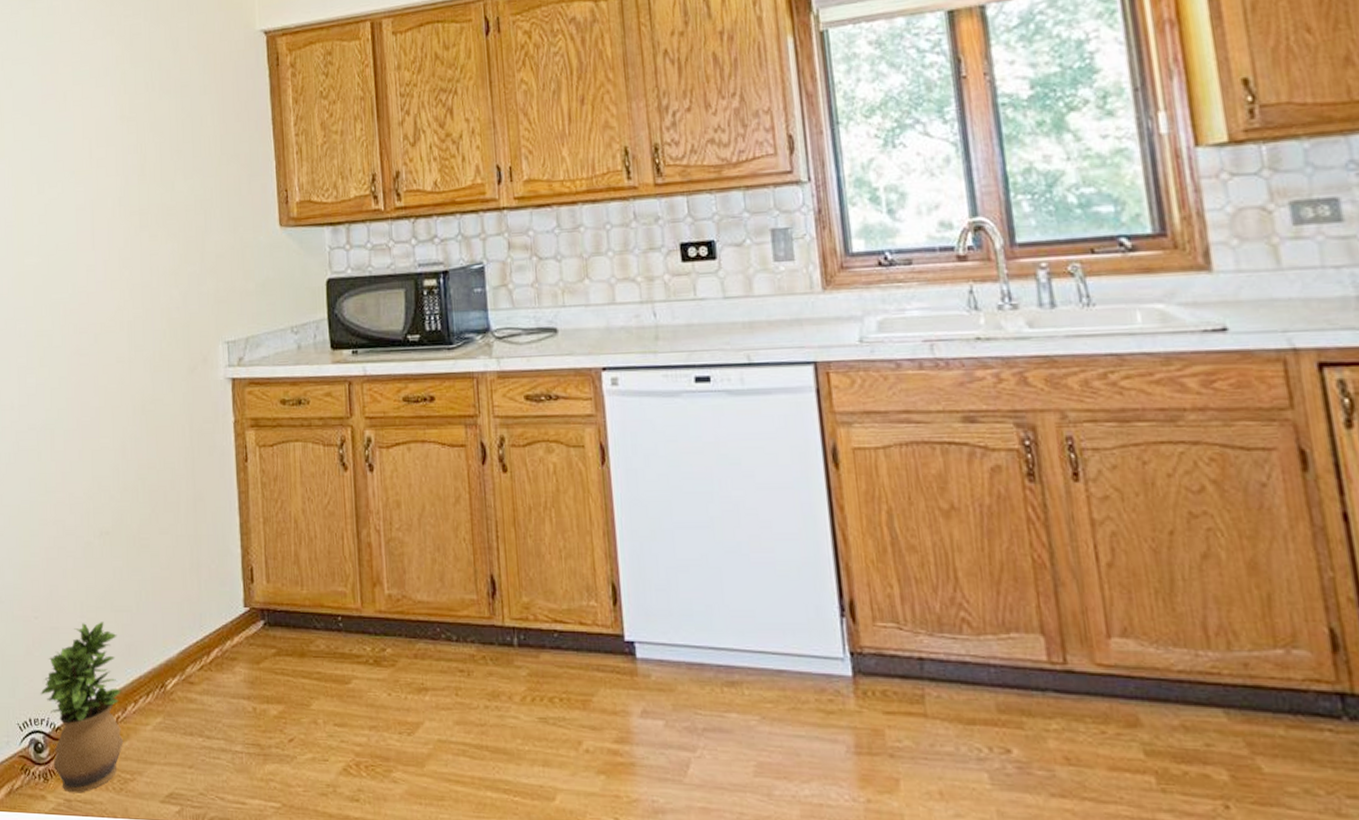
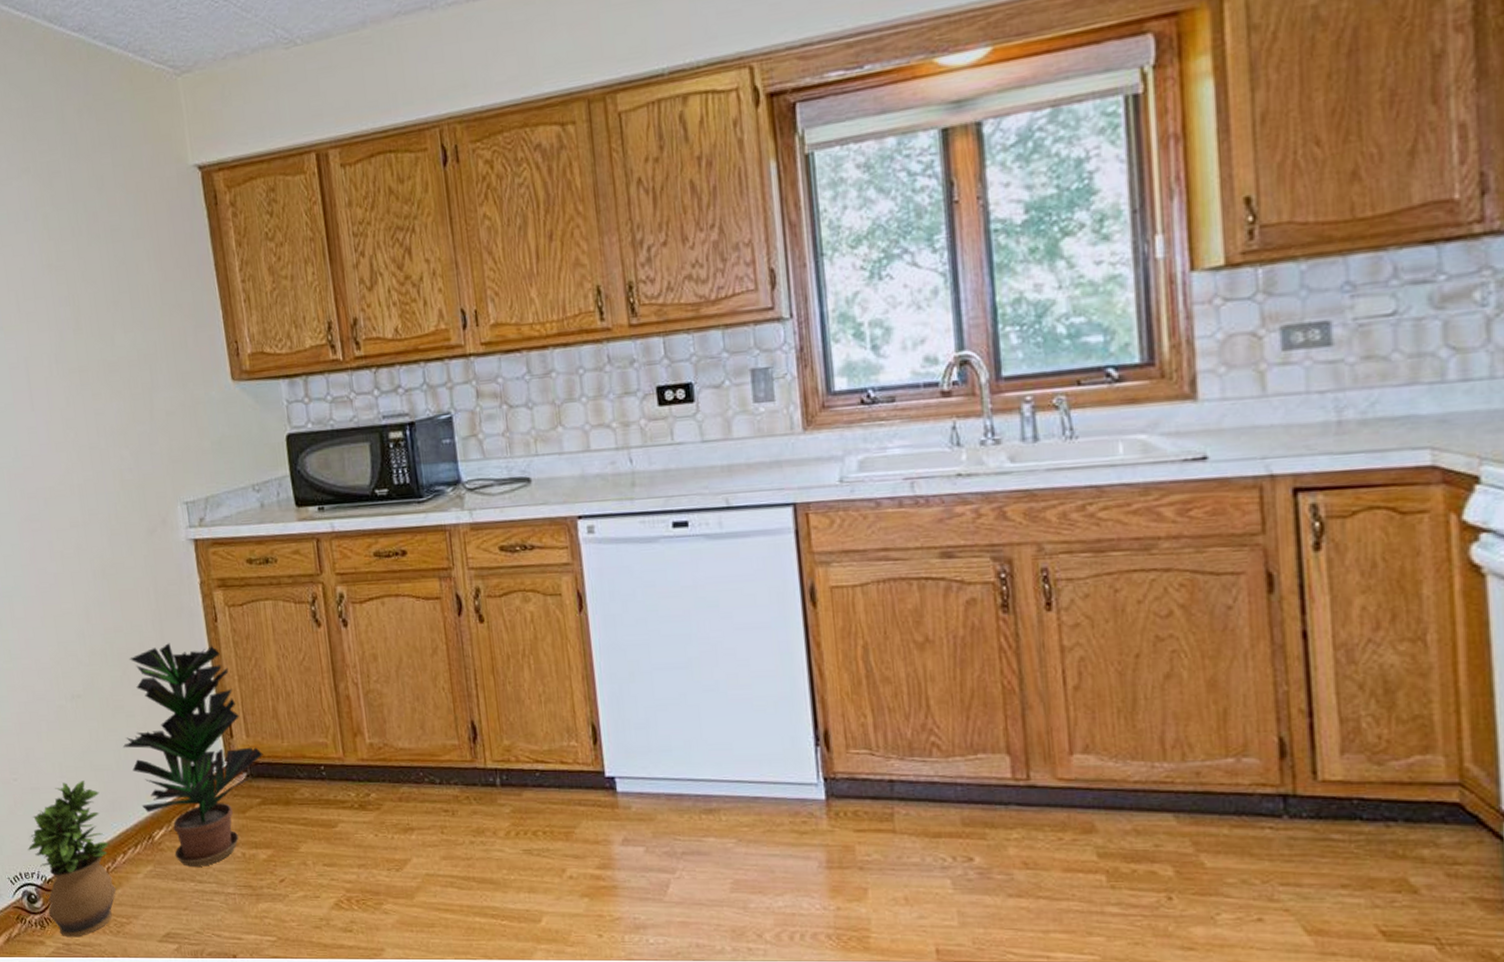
potted plant: none [144,482,282,720] -> present [122,643,264,867]

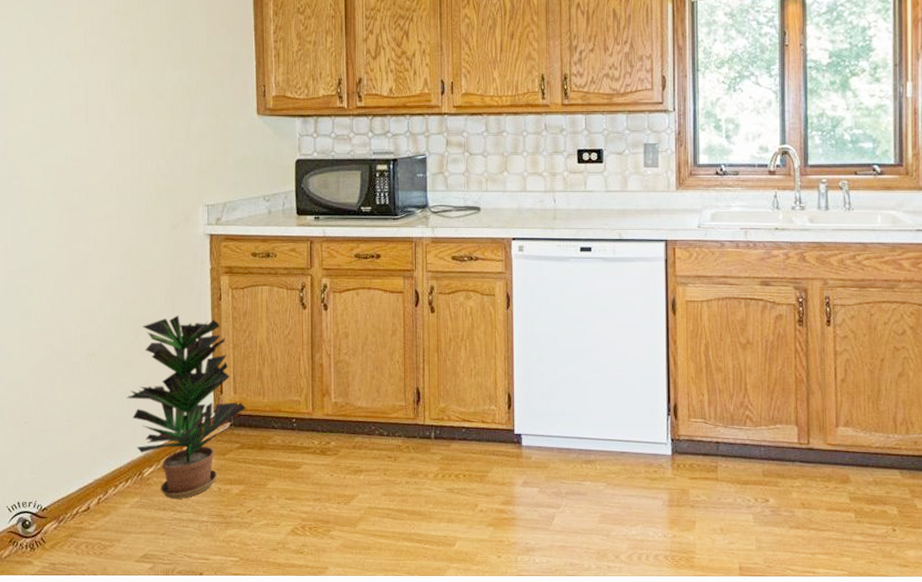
potted plant: present [27,781,117,938] -> none [28,425,104,558]

